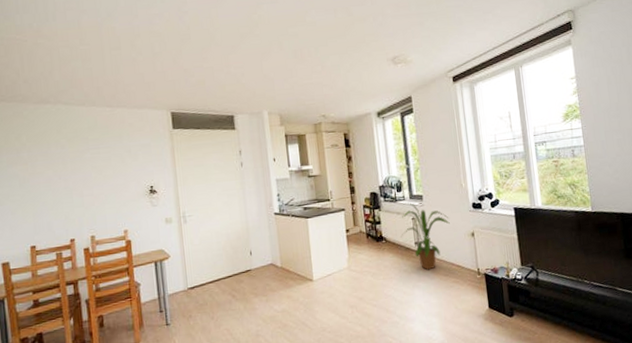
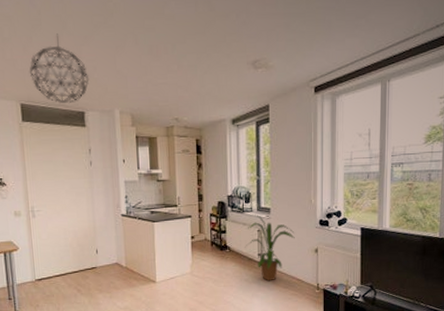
pendant light: none [179,45,238,109] -> present [29,33,90,103]

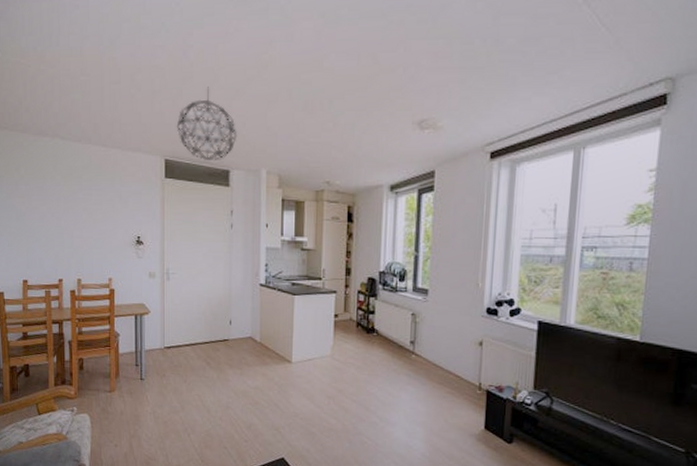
house plant: present [245,214,295,281] -> none [395,295,456,375]

